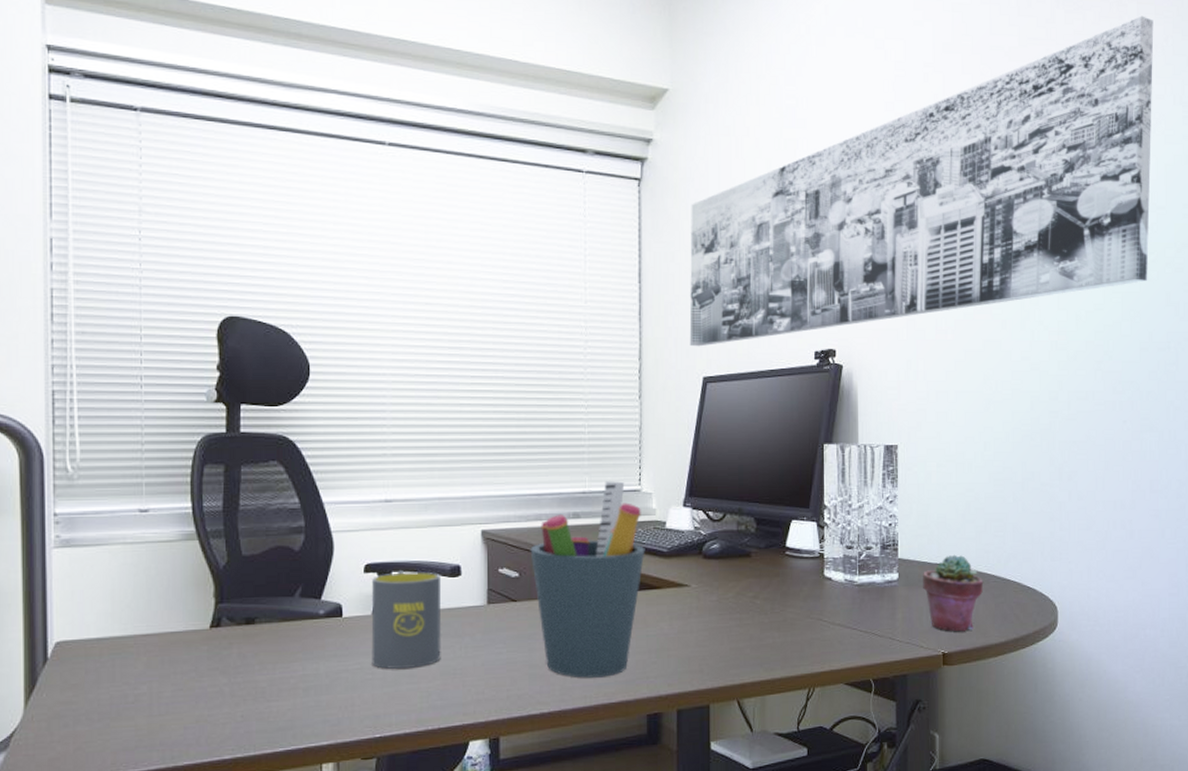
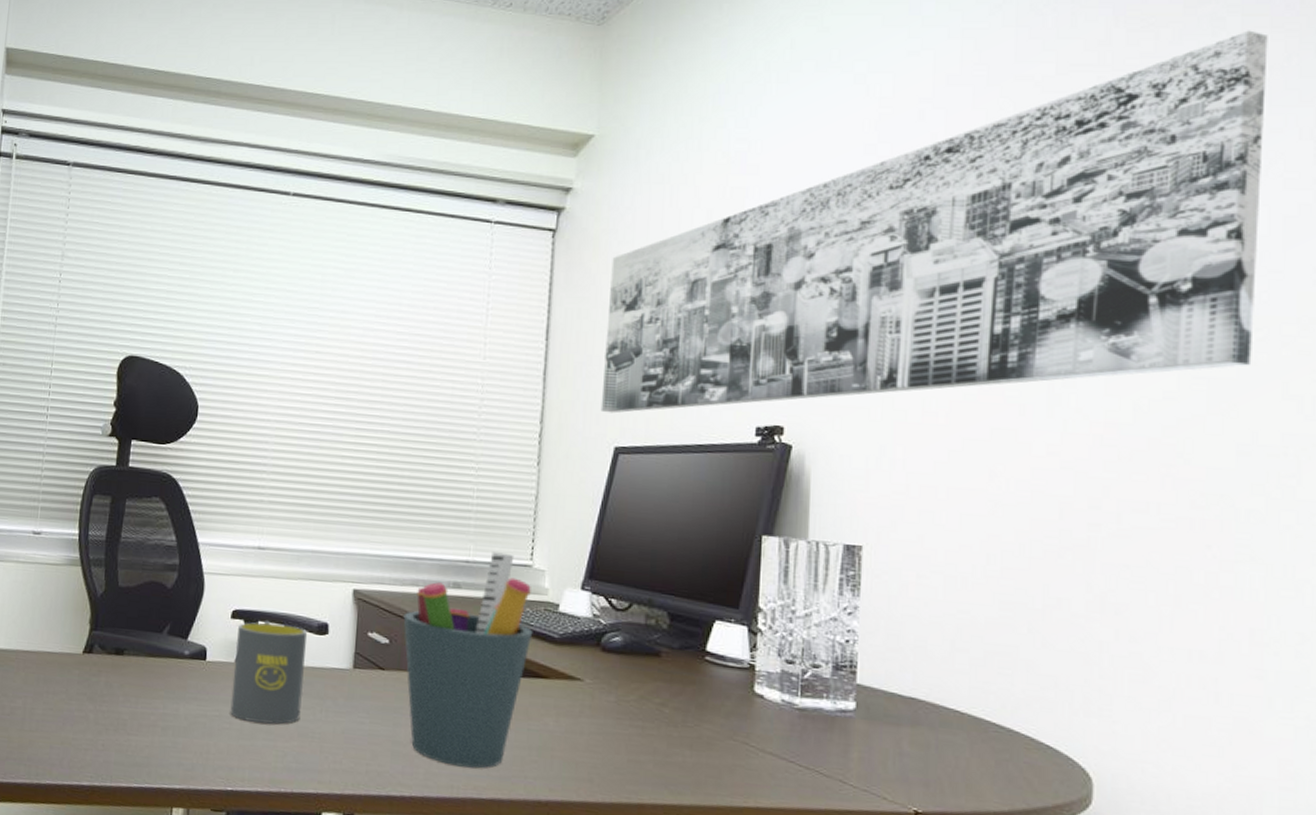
potted succulent: present [923,554,984,632] -> none [890,689,980,789]

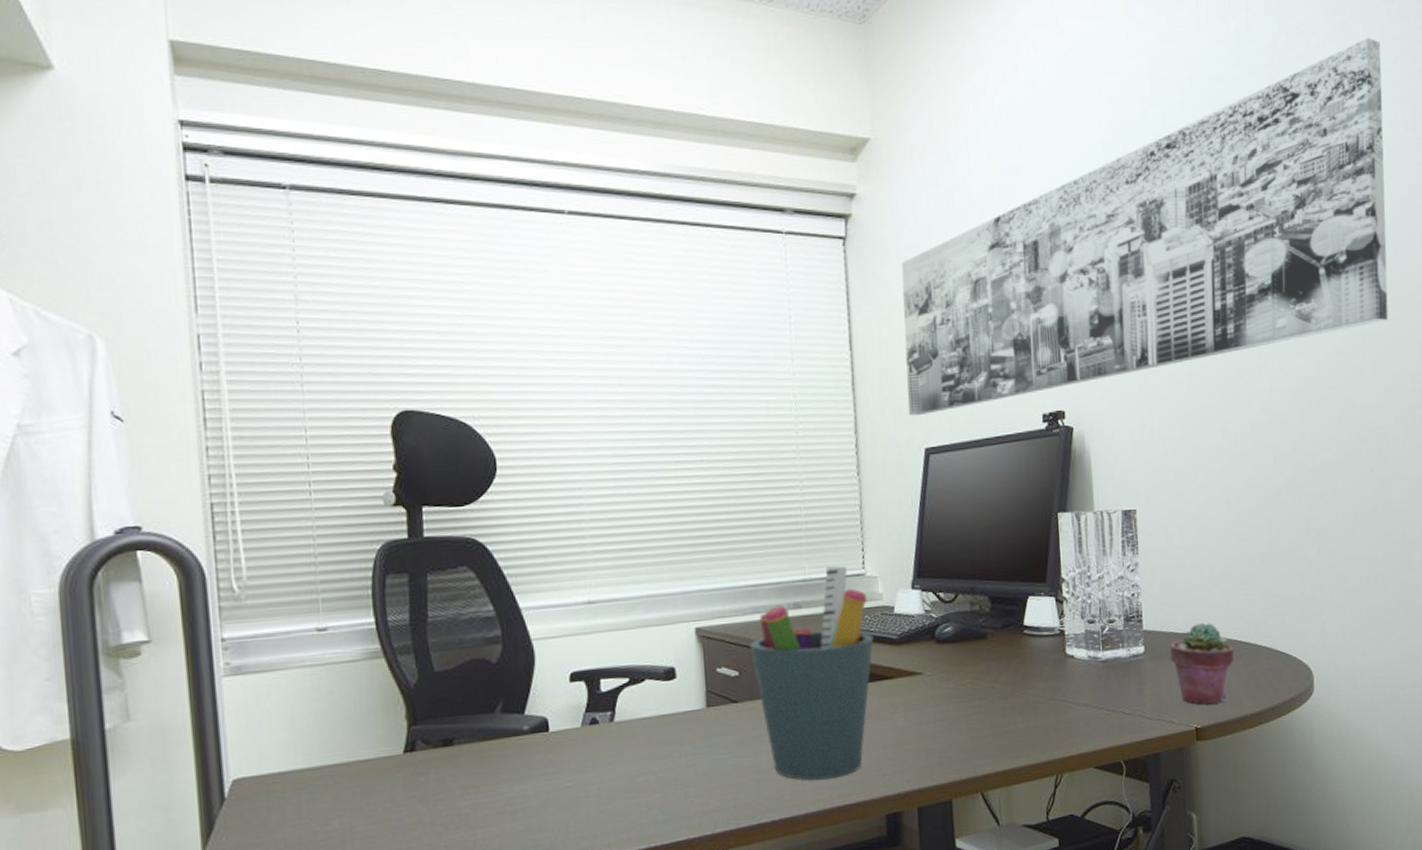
mug: present [230,621,308,724] -> none [579,677,660,785]
potted succulent: none [890,689,980,789] -> present [1170,622,1235,704]

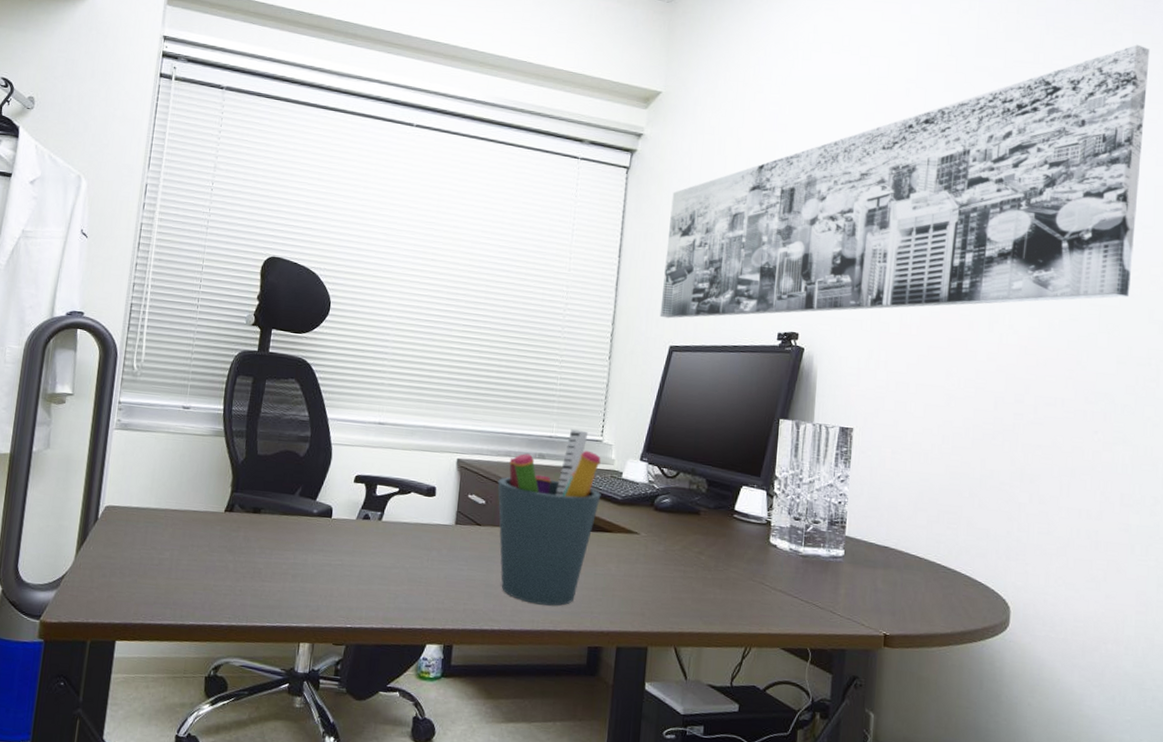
potted succulent: present [1170,622,1235,704] -> none [868,540,933,617]

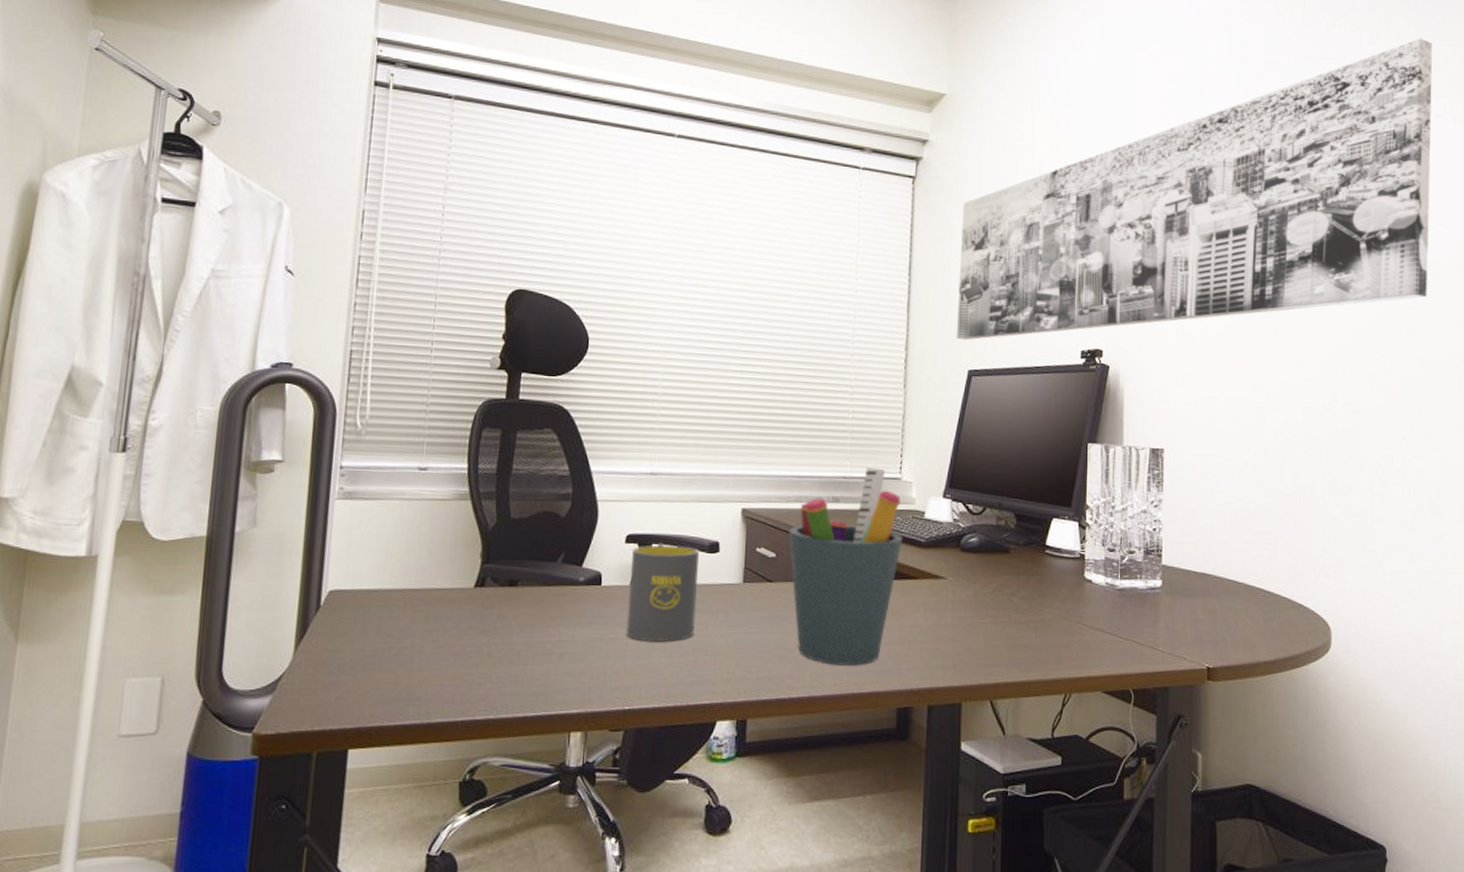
mug: none [351,485,419,572] -> present [626,543,700,642]

